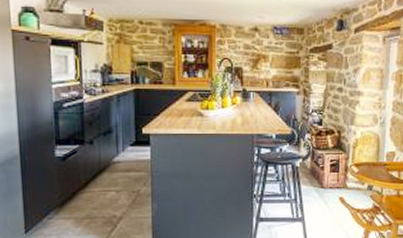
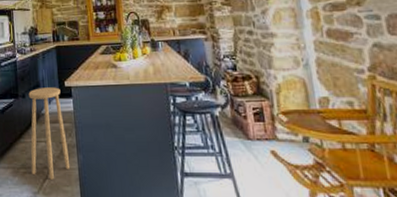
stool: none [97,134,143,229] -> present [28,87,71,180]

